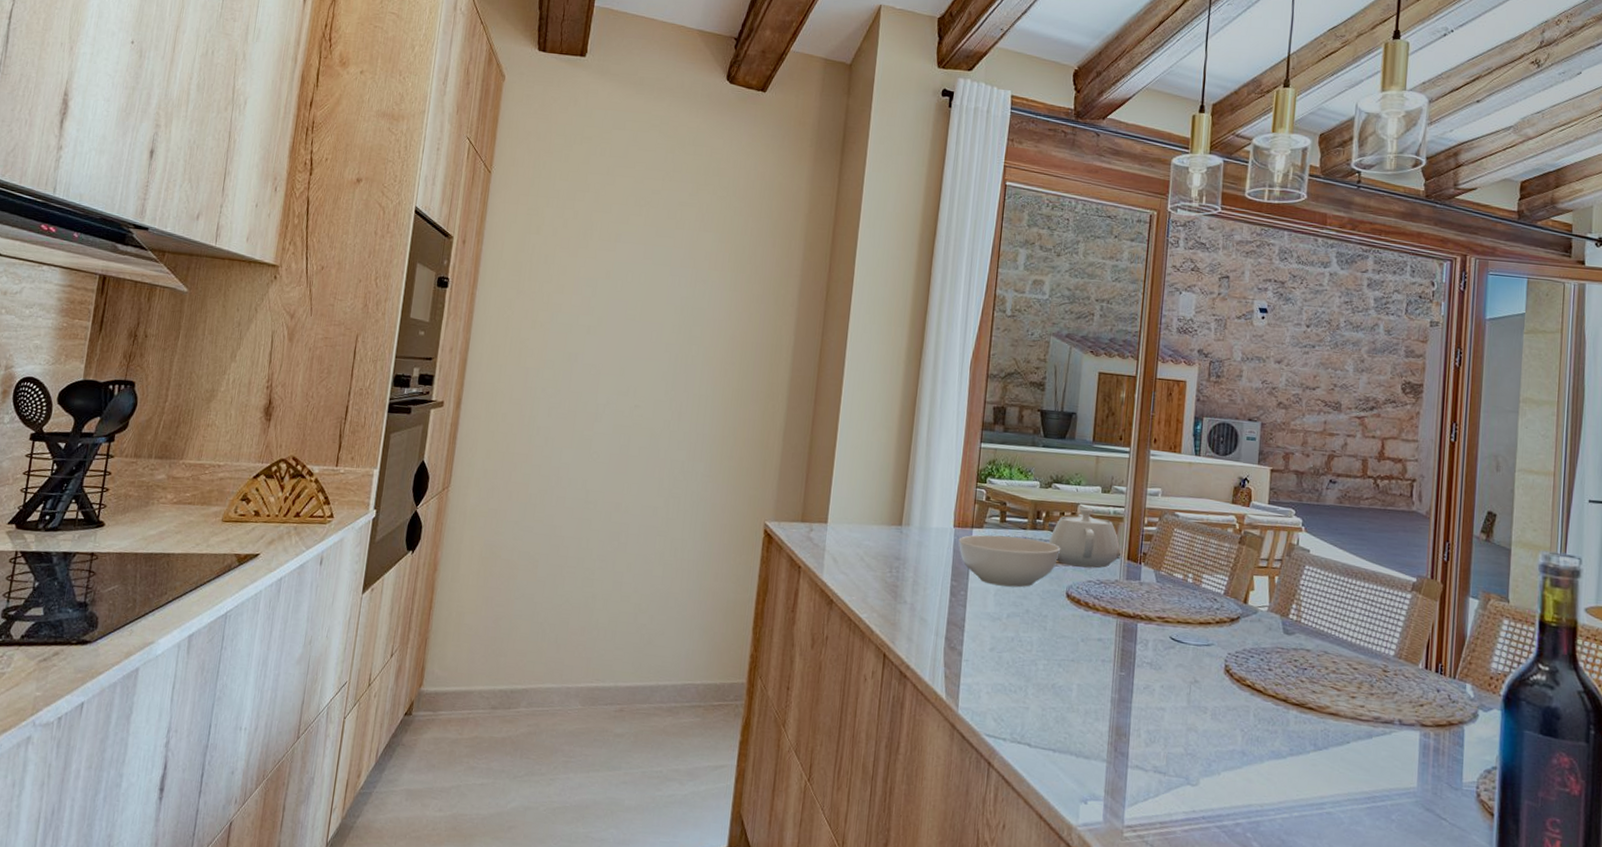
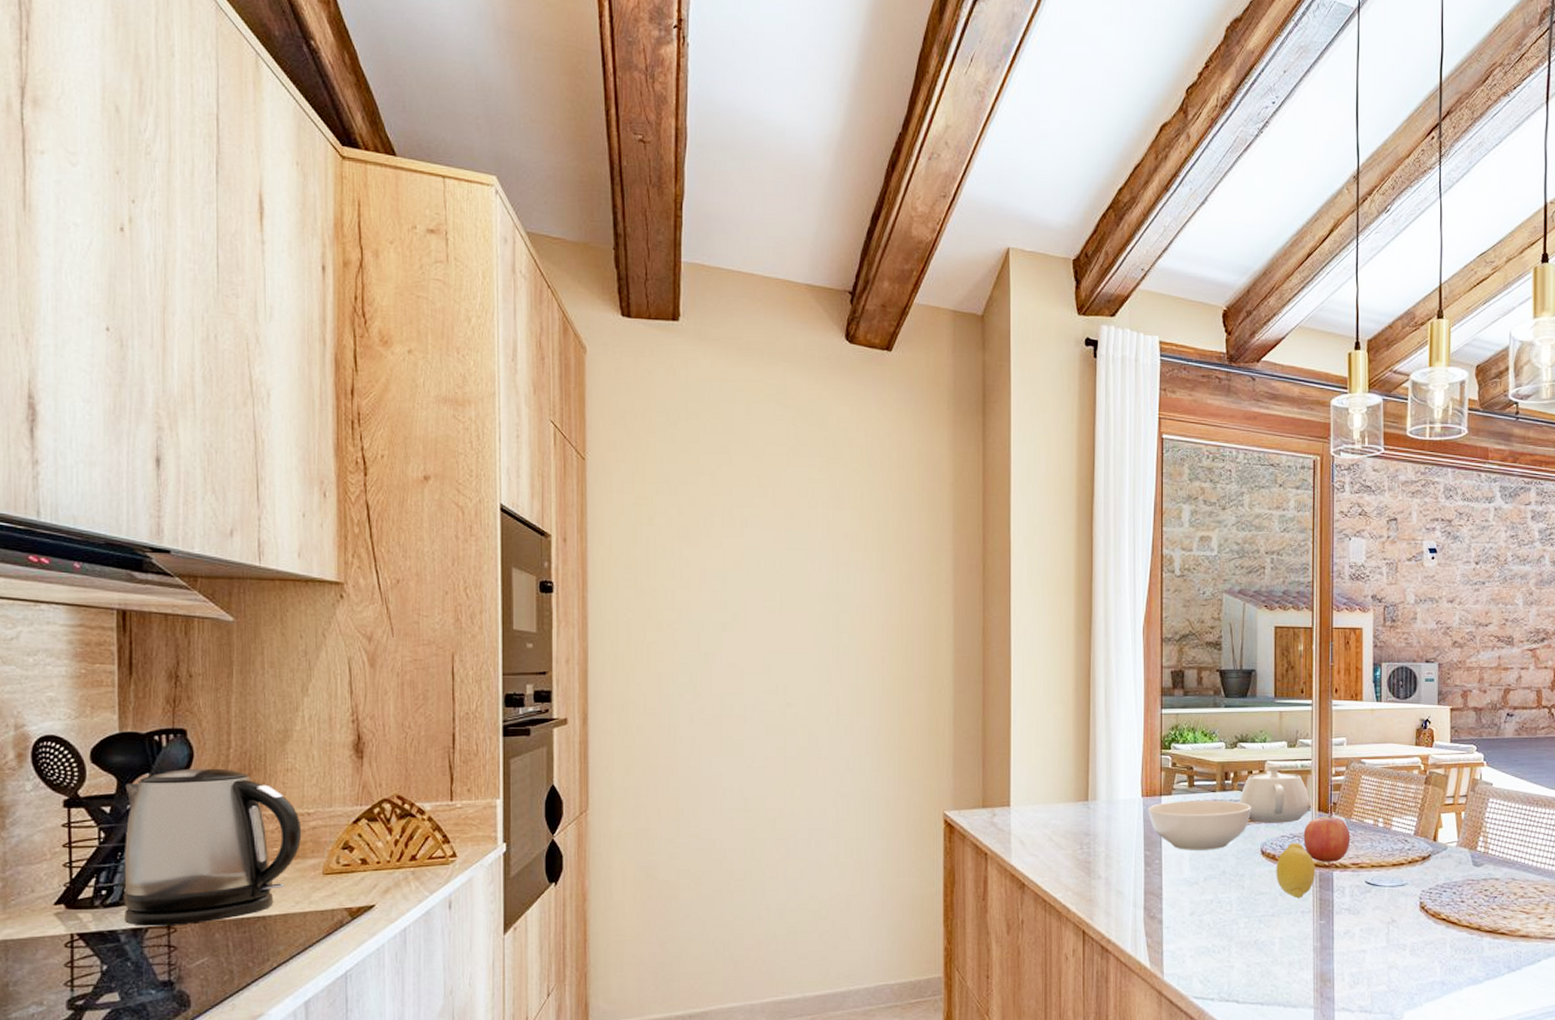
kettle: none [59,416,212,554] -> present [123,768,302,926]
fruit: none [1079,589,1120,646] -> present [1276,843,1315,898]
fruit: none [1110,562,1158,614] -> present [1303,812,1351,862]

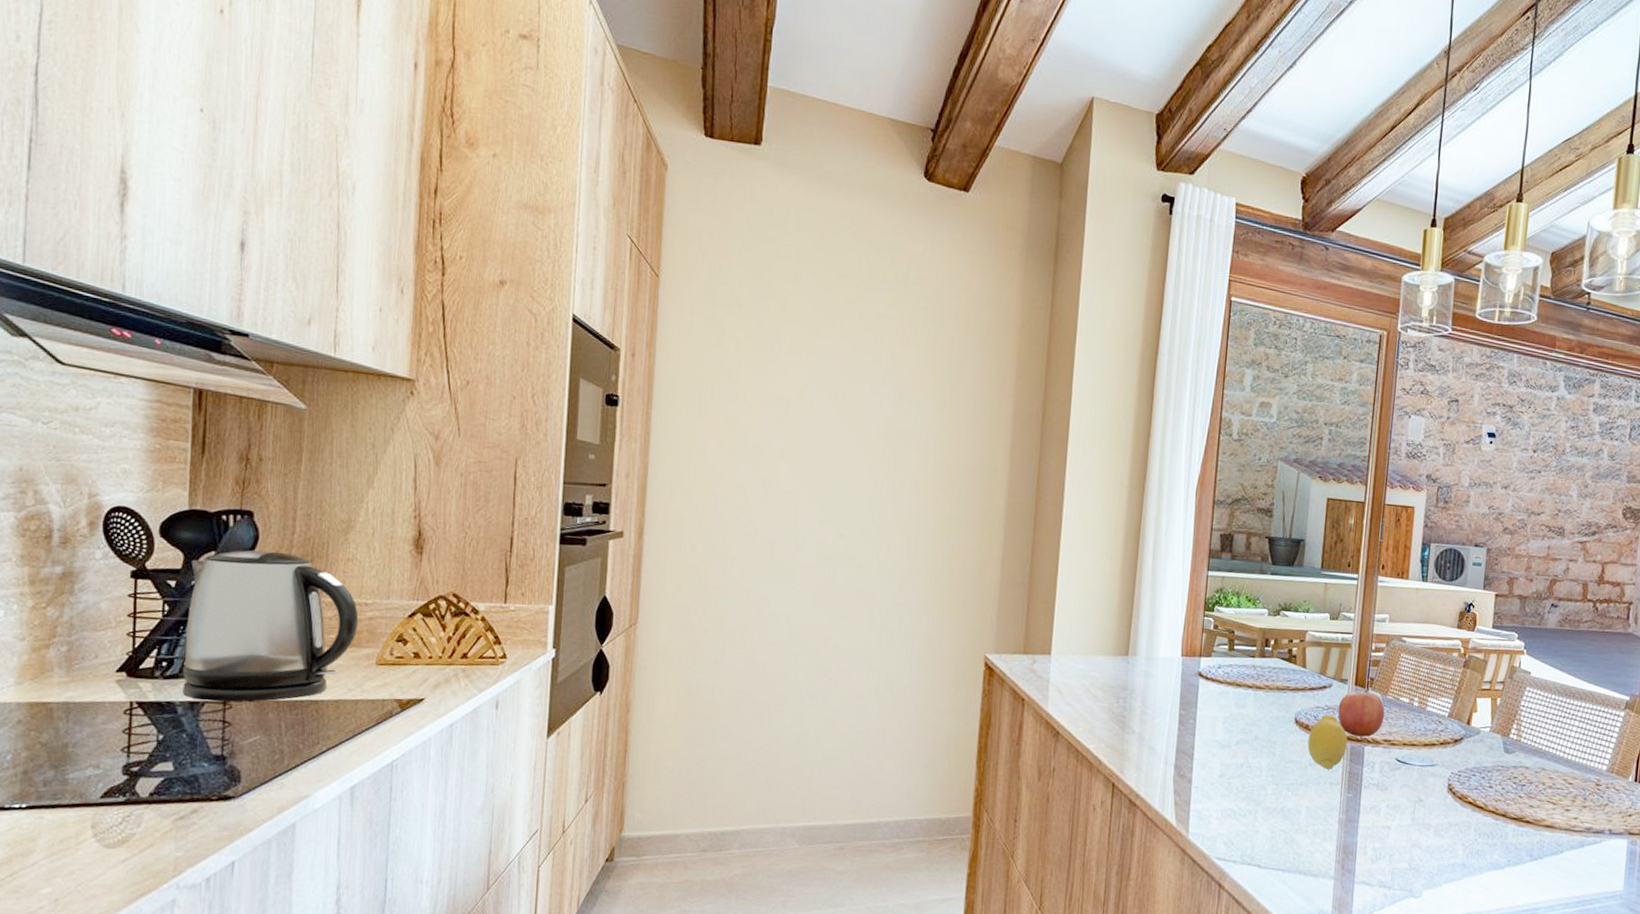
bowl: present [1148,800,1252,850] -> none [1186,663,1290,715]
teapot: present [1239,764,1311,823] -> none [1277,634,1349,695]

